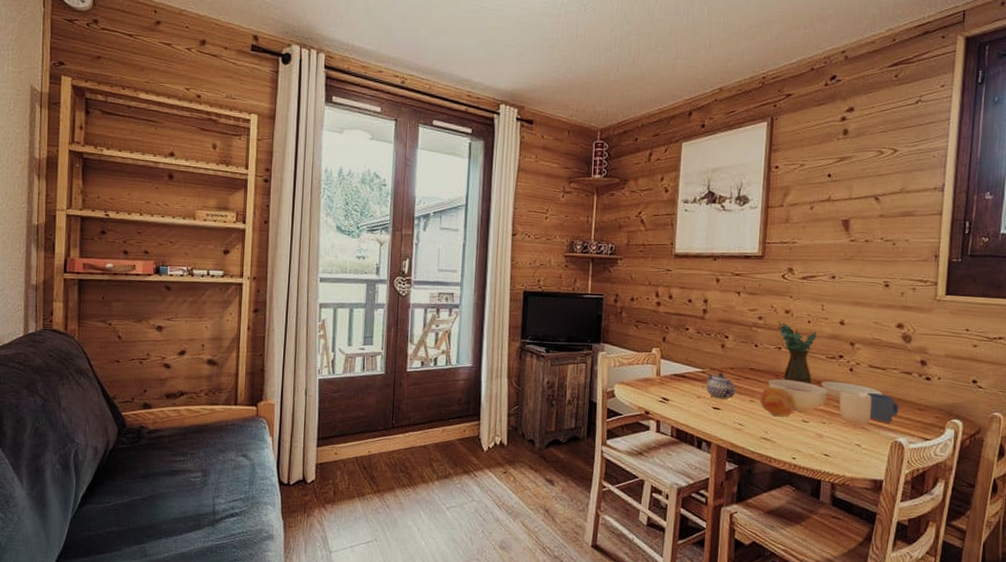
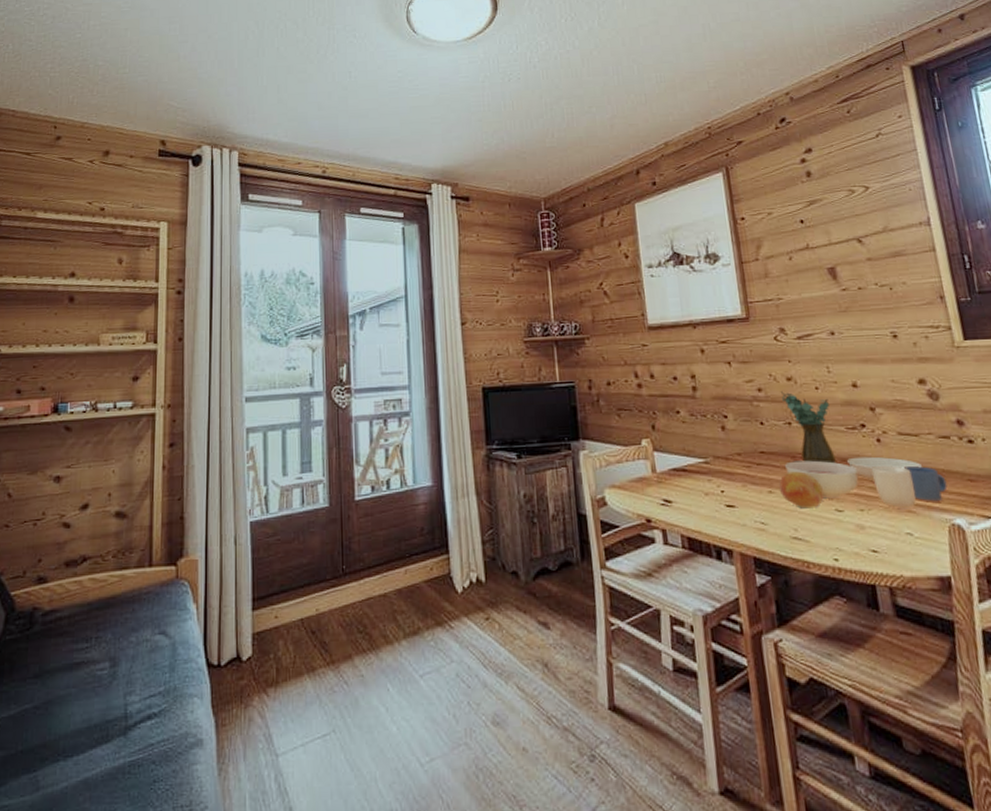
teapot: present [705,372,736,400] -> none [711,461,749,495]

